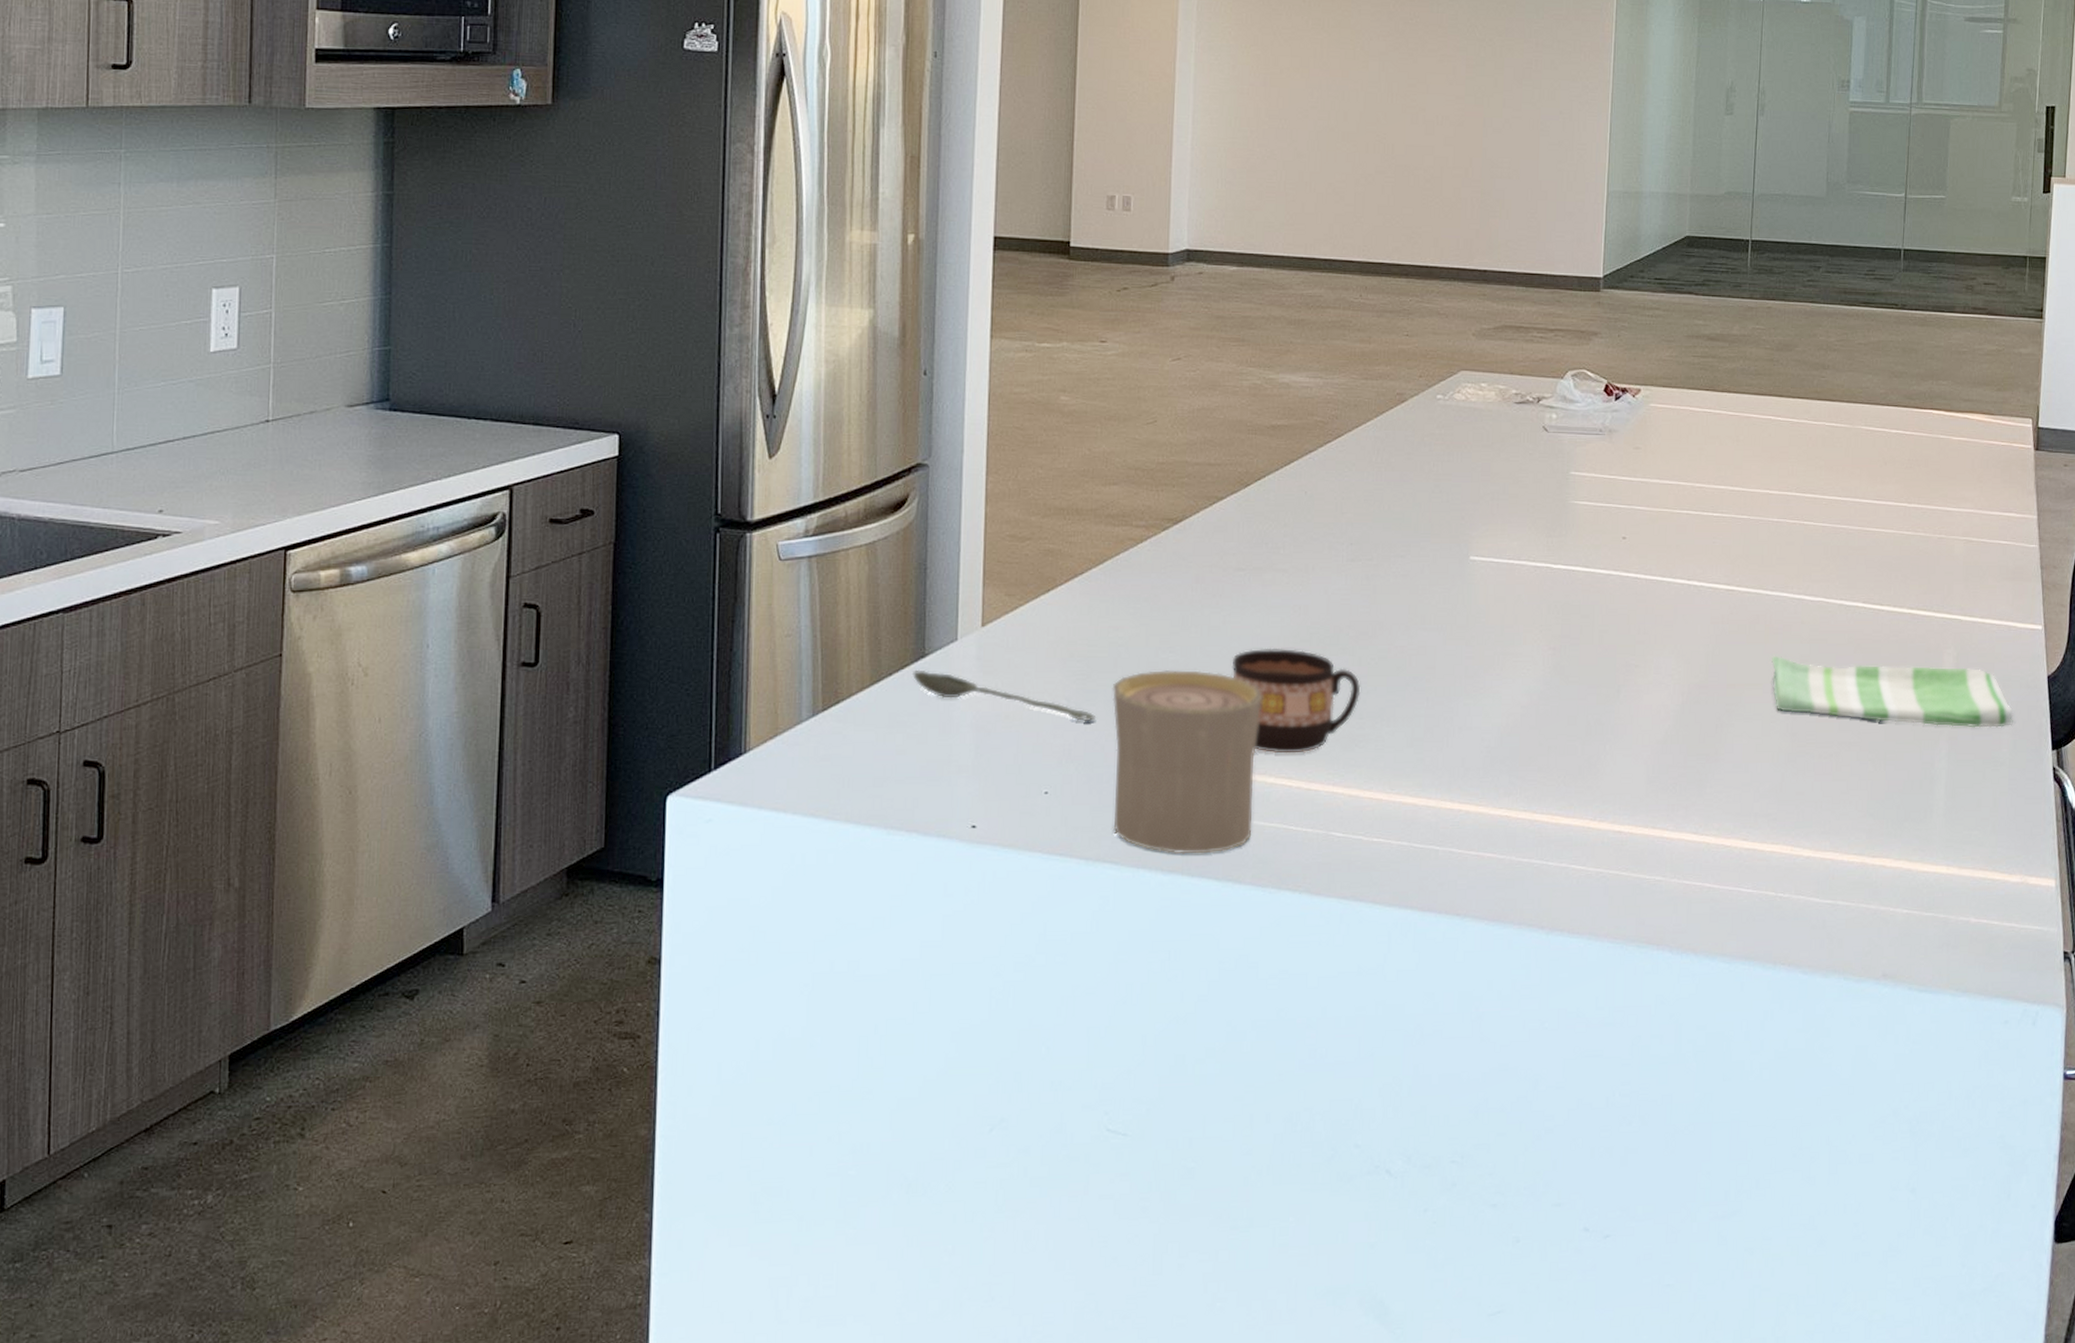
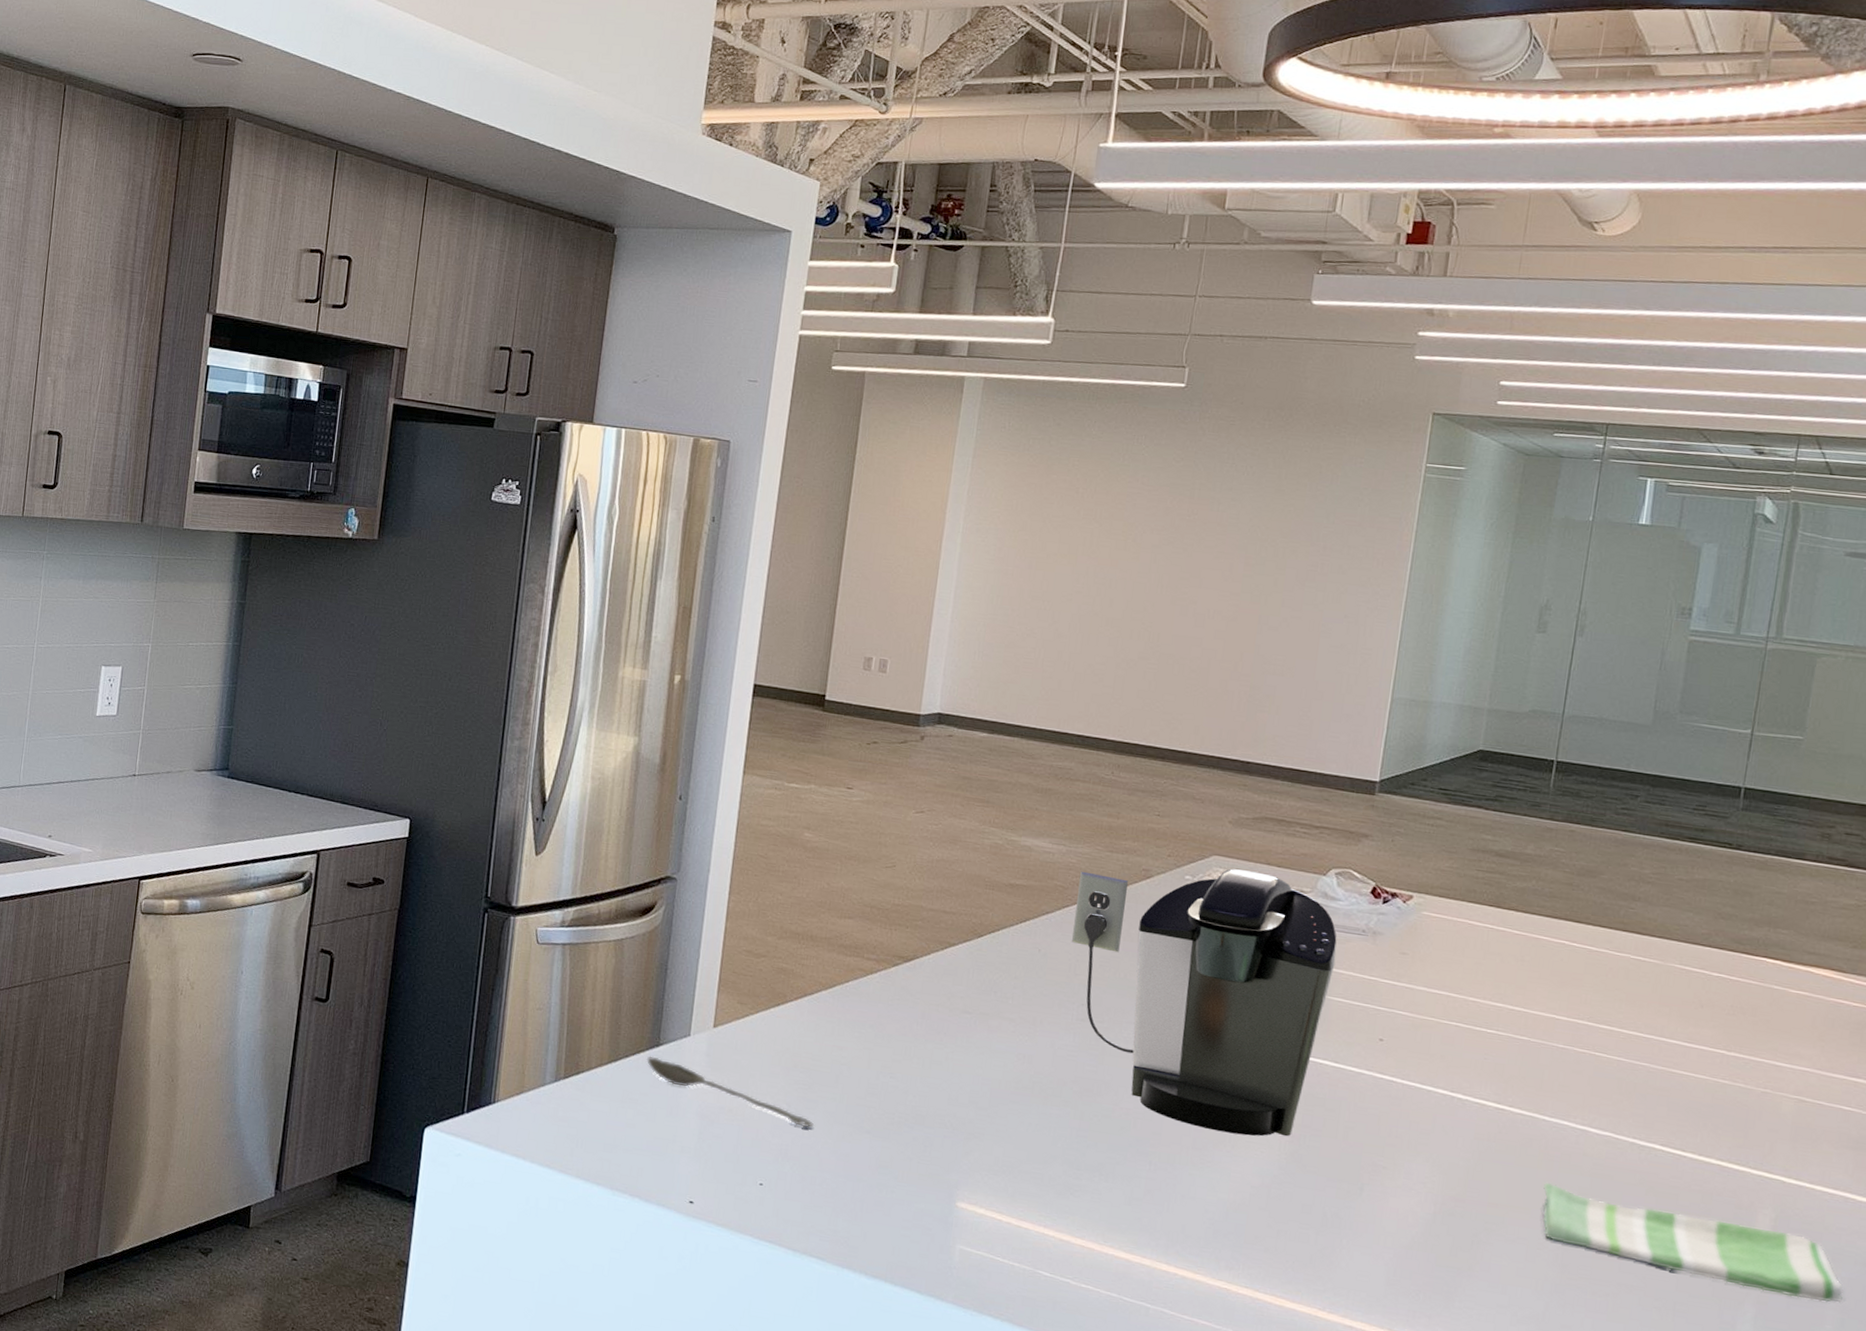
cup: present [1112,670,1263,854] -> none [822,1091,980,1269]
cup: present [1231,648,1361,754] -> none [950,1087,1081,1192]
coffee maker: none [1336,382,1579,655] -> present [1072,869,1337,1137]

